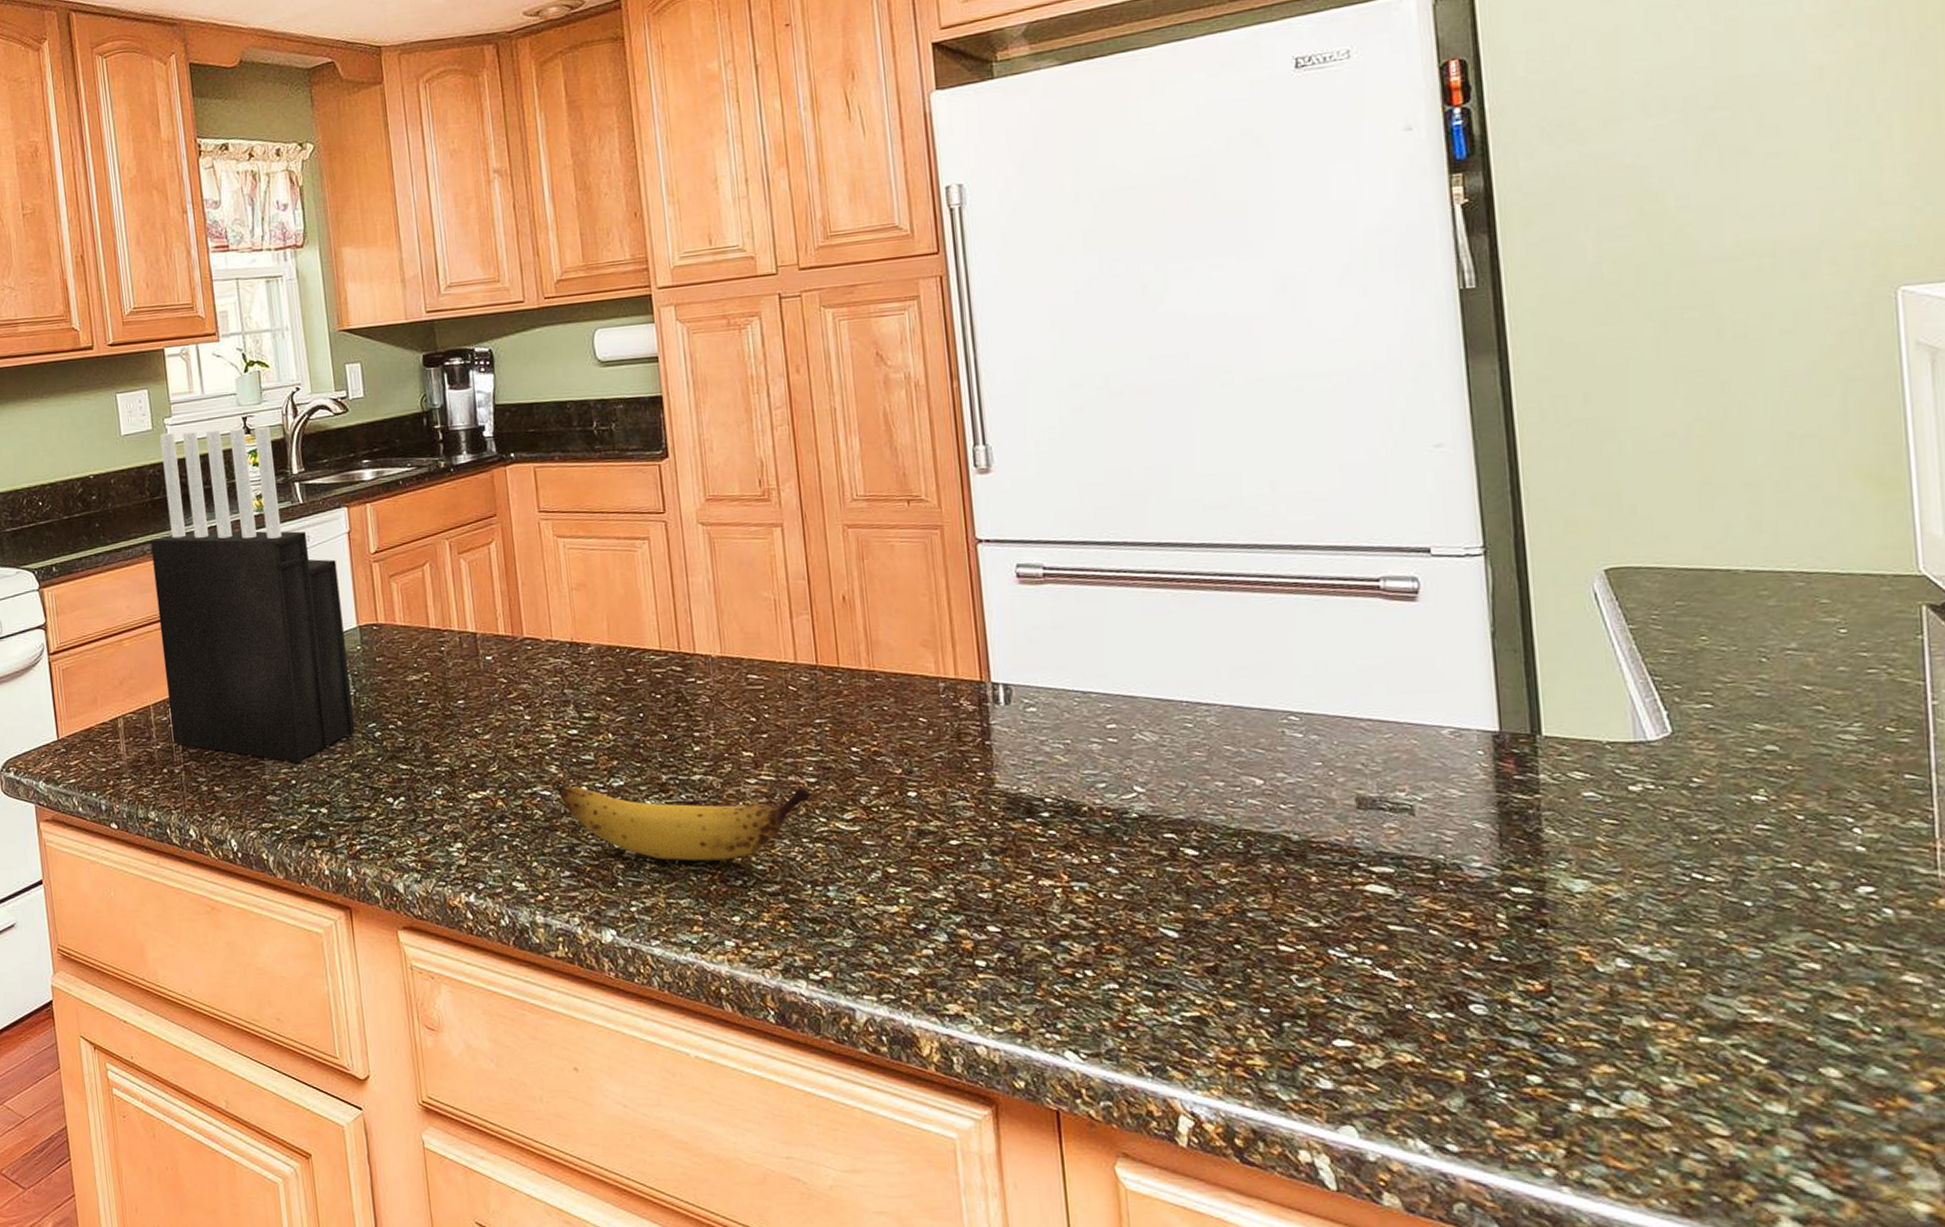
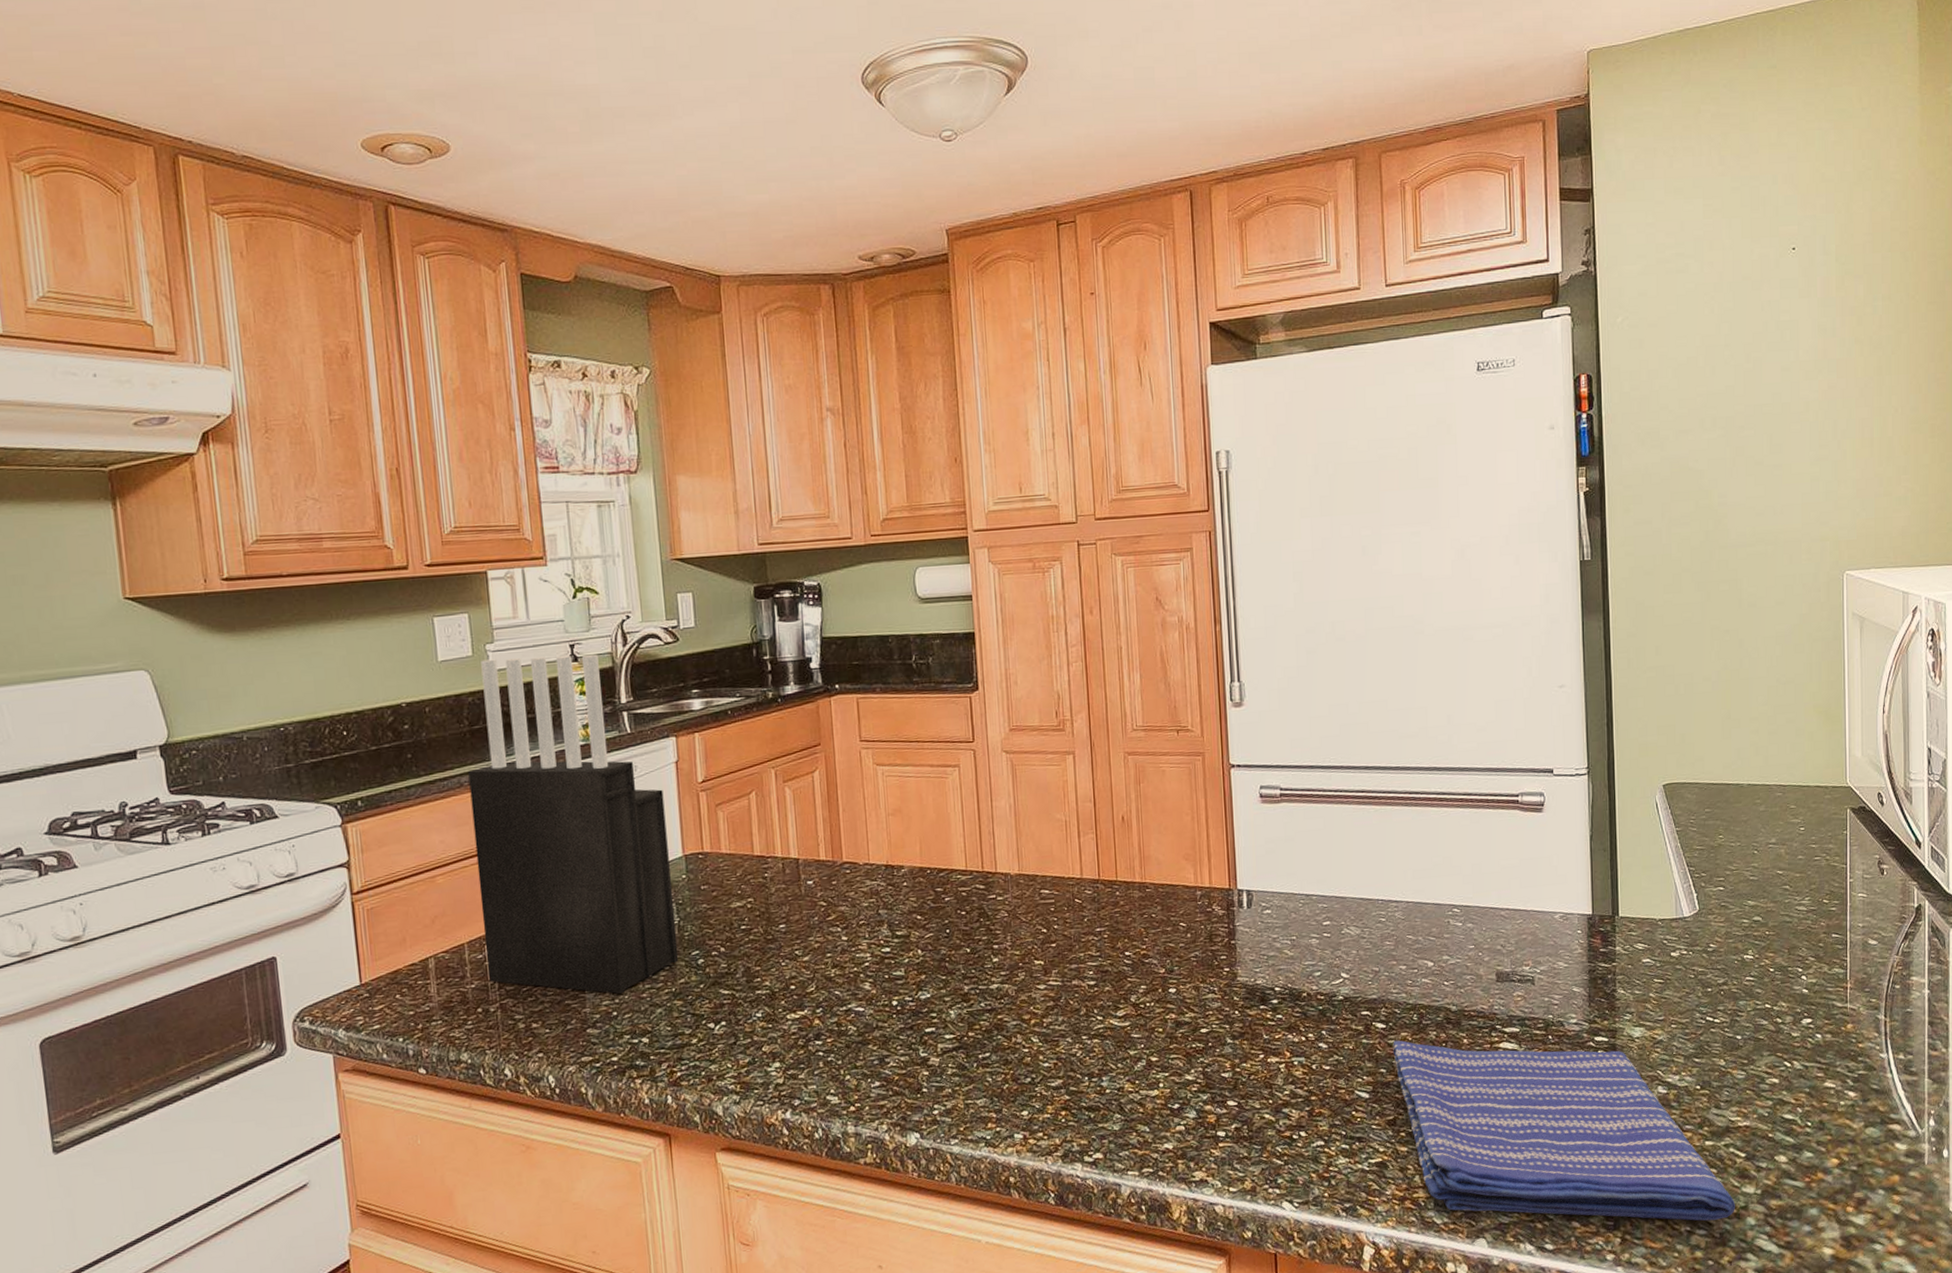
banana: present [557,784,811,861] -> none [870,989,1091,1065]
dish towel: none [1209,871,1754,1143] -> present [1392,1040,1735,1221]

